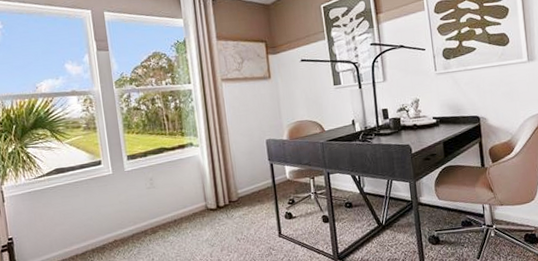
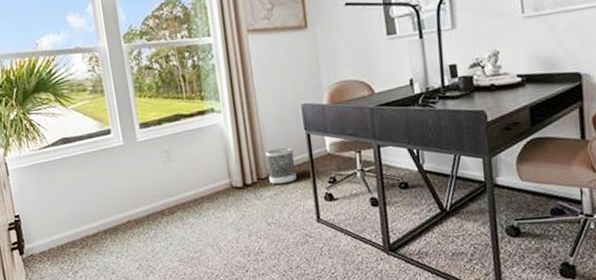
wastebasket: none [236,175,262,206] -> present [266,147,297,185]

